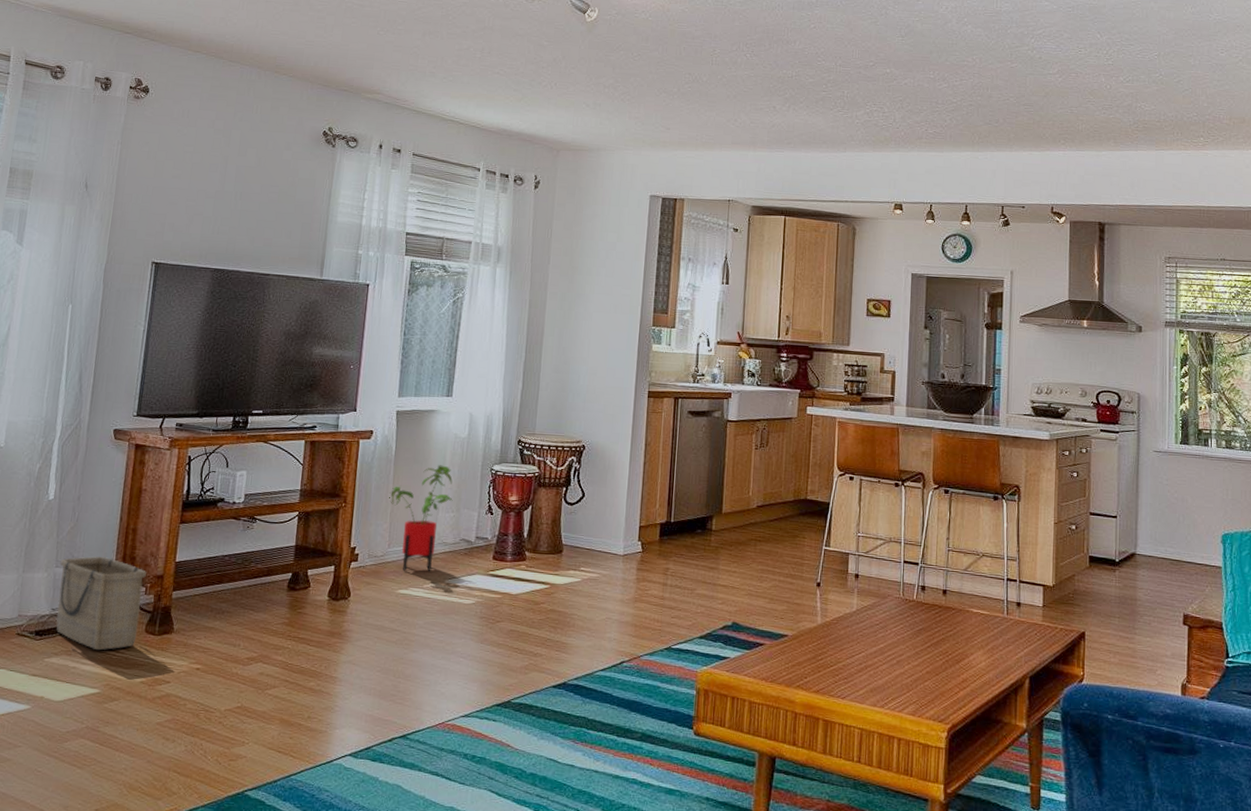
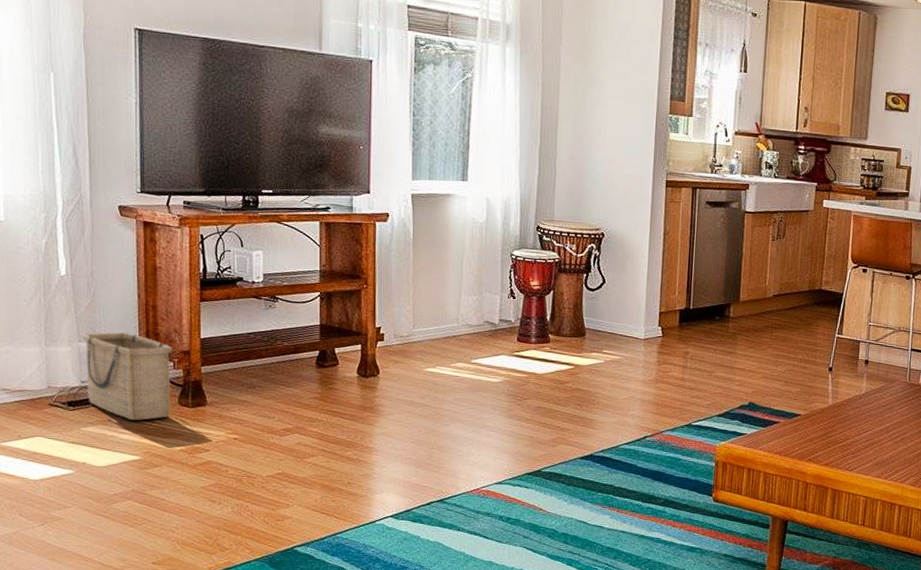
house plant: present [389,465,453,571] -> none [410,249,475,351]

